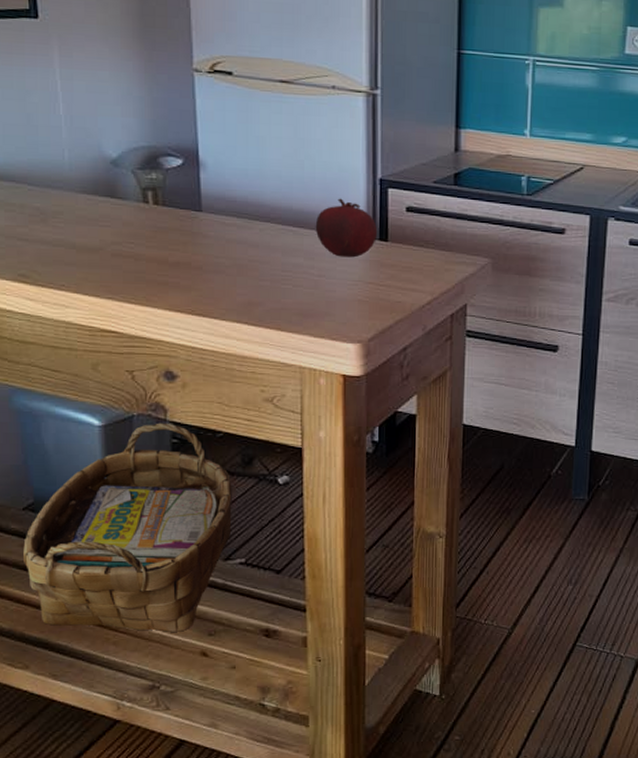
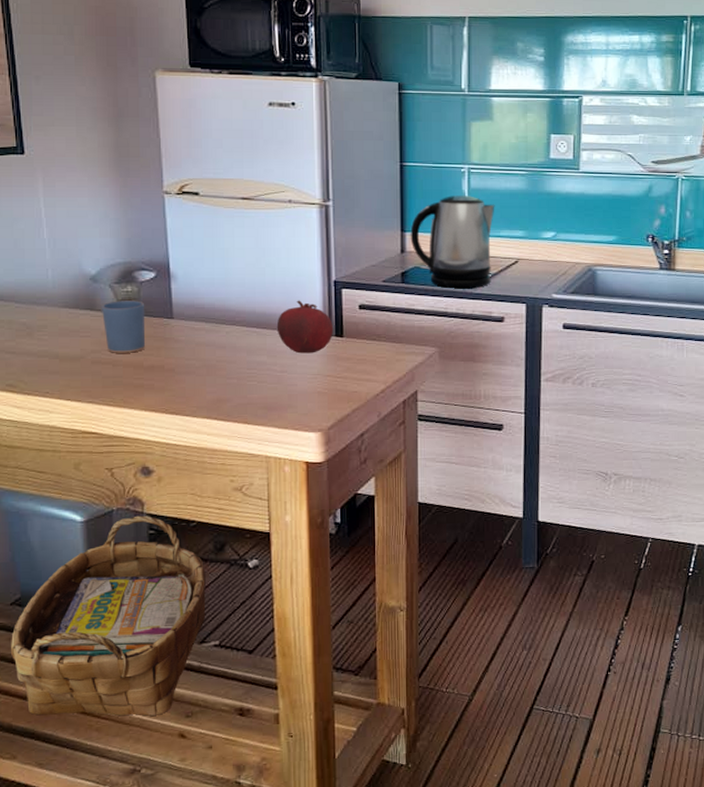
mug: none [123,188,171,247] -> present [102,300,146,353]
kettle: none [465,90,561,194] -> present [410,195,495,288]

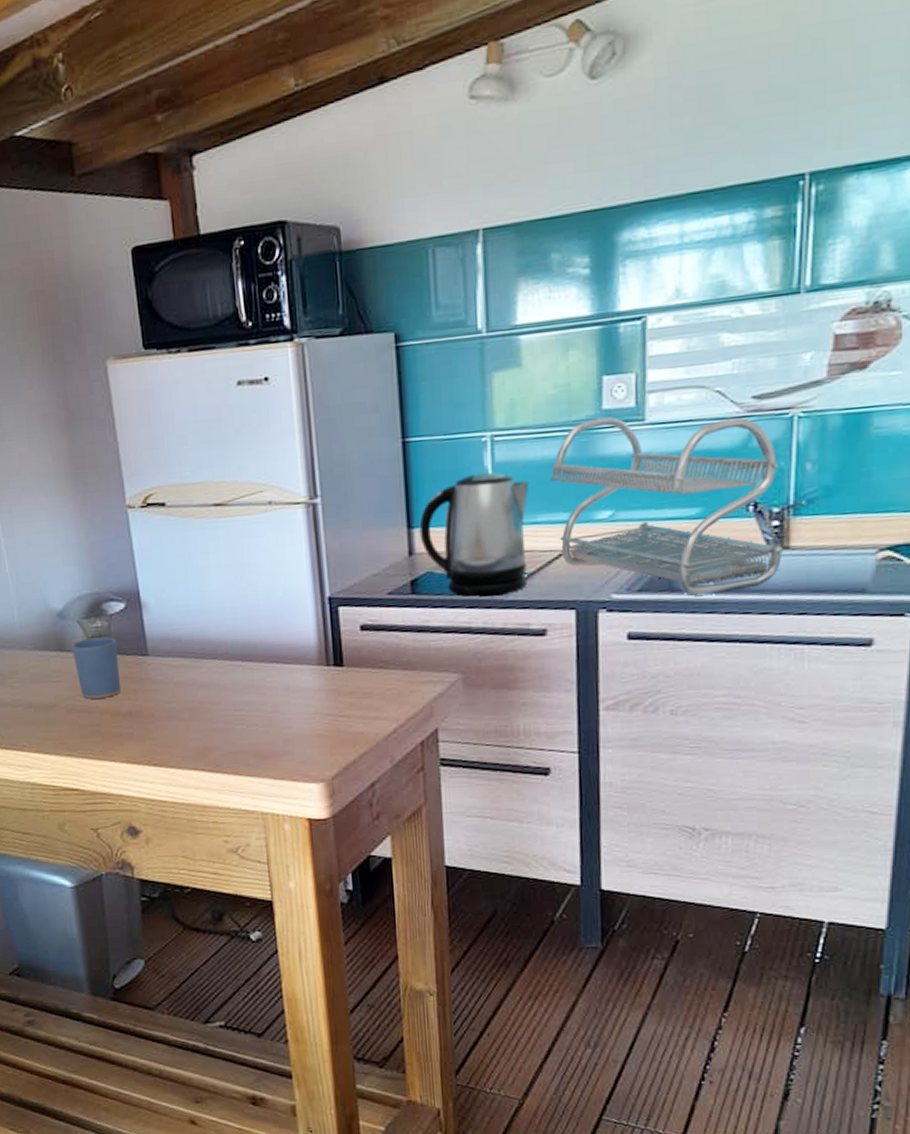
woven basket: present [11,515,206,717] -> none [13,880,209,1100]
fruit: present [276,300,333,354] -> none [264,624,331,690]
dish rack: none [511,164,671,299] -> present [550,416,783,596]

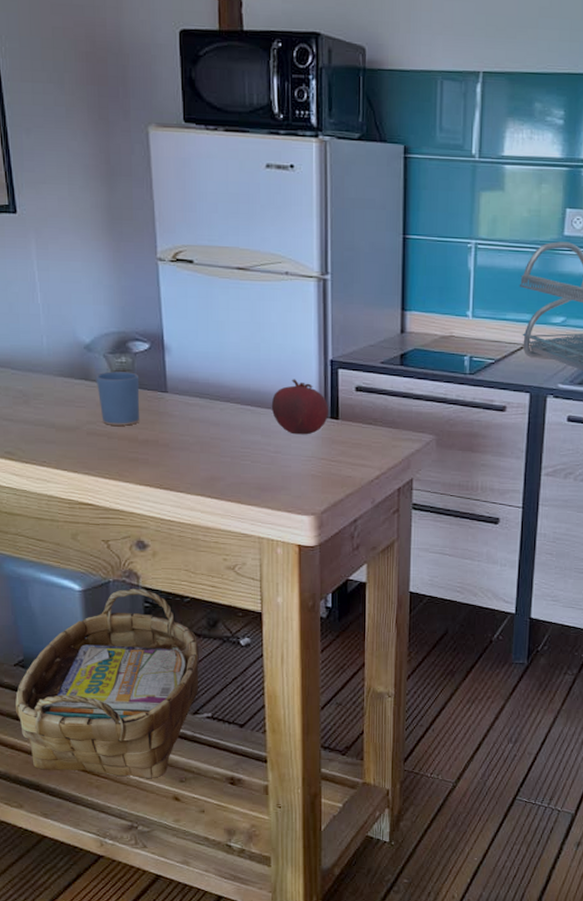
woven basket: none [13,880,209,1100] -> present [15,588,199,779]
fruit: none [264,624,331,690] -> present [271,379,328,435]
kettle: present [419,472,529,596] -> none [411,273,502,374]

